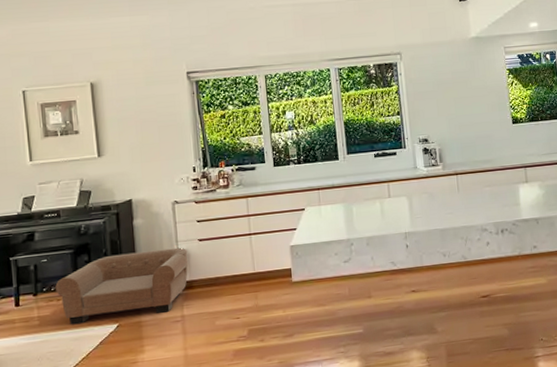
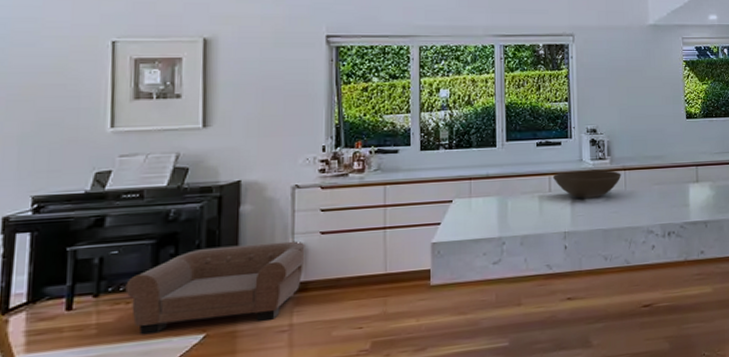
bowl: none [391,175,454,202] -> present [552,169,622,198]

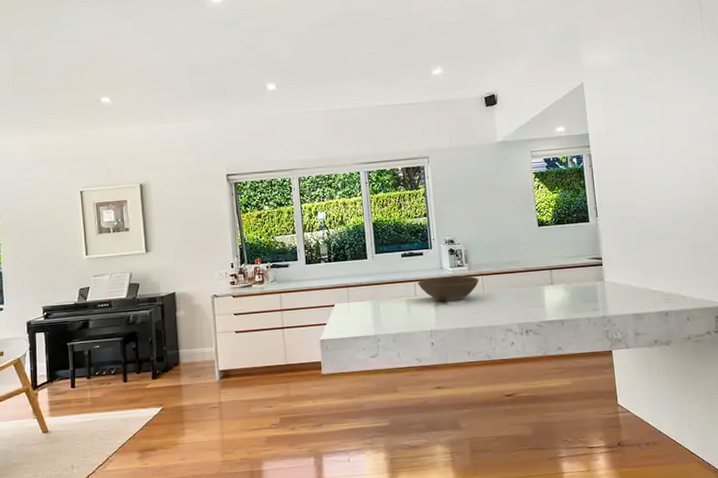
dog bed: present [125,241,305,335] -> none [106,338,226,407]

